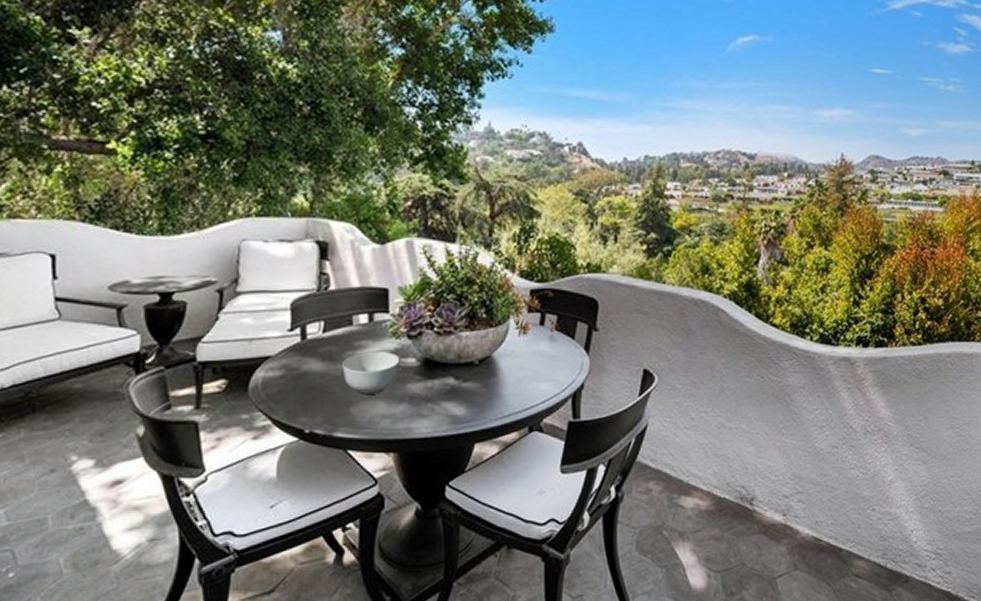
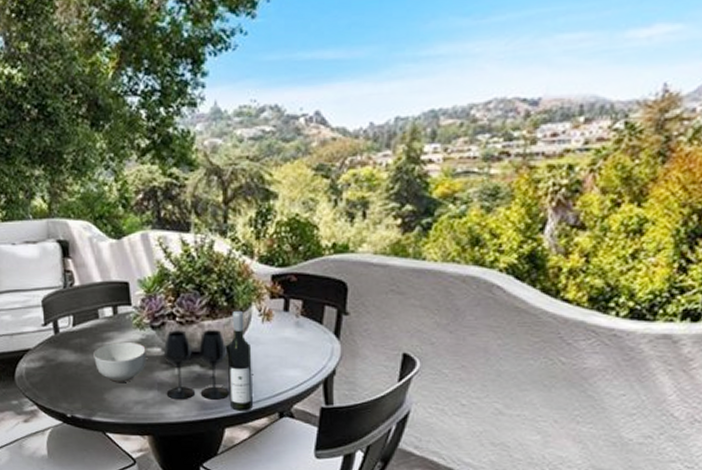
wine glass: none [417,340,483,414] -> present [164,329,229,400]
bottle: none [481,322,507,425] -> present [227,310,253,411]

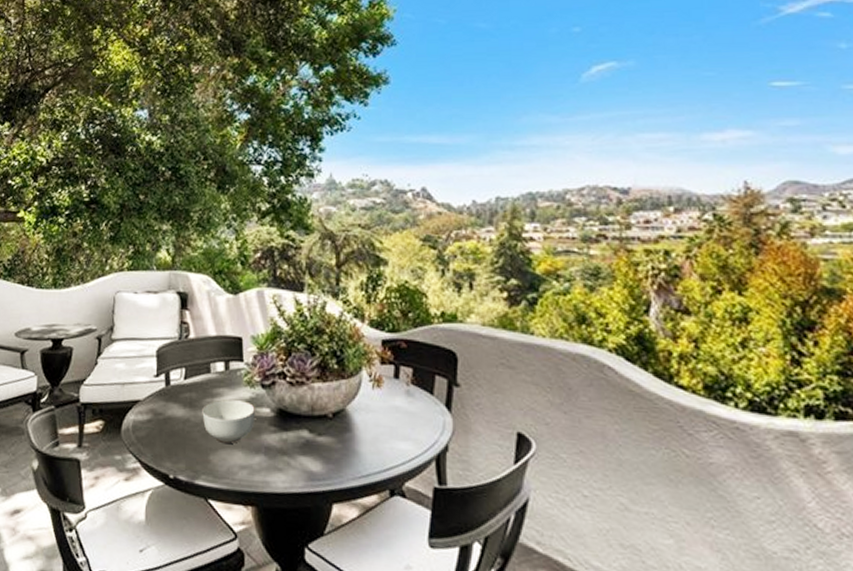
wine glass: present [164,329,229,400] -> none [273,390,338,471]
bottle: present [227,310,253,411] -> none [336,374,362,486]

